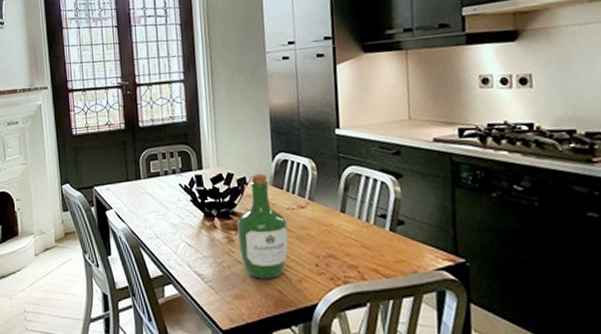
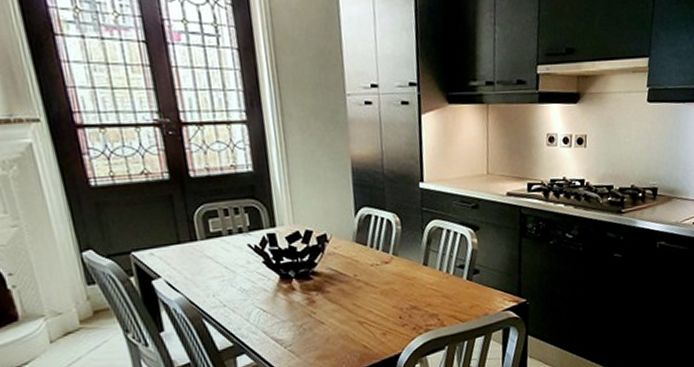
wine bottle: present [237,173,289,279] -> none [318,229,373,337]

